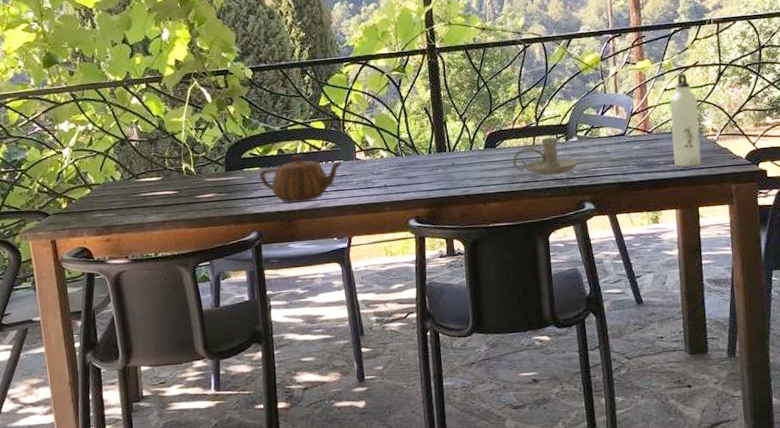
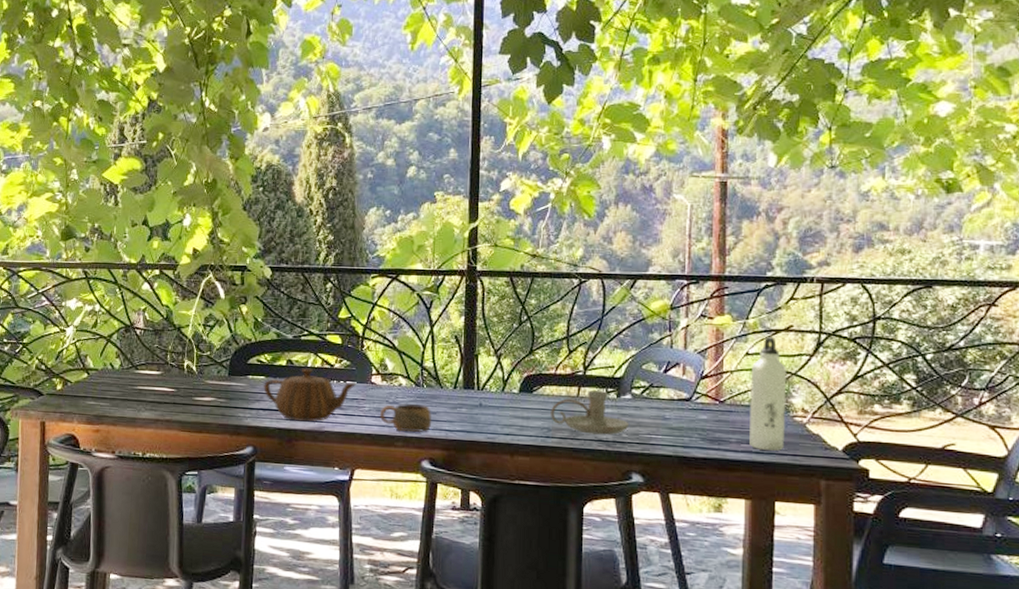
cup: none [367,172,414,198] -> present [379,403,432,433]

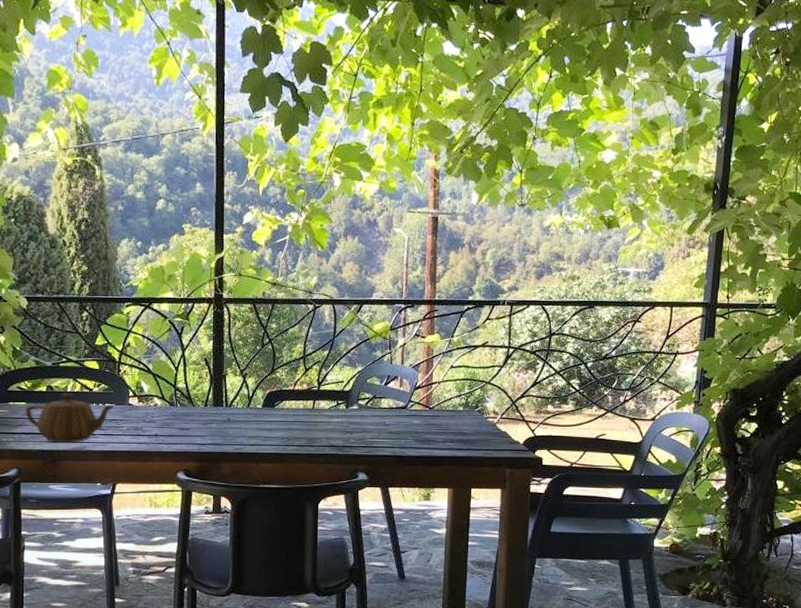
cup: present [379,403,432,433] -> none [137,421,186,448]
candle holder: present [551,389,630,435] -> none [290,402,356,441]
water bottle: present [750,337,787,451] -> none [452,352,483,447]

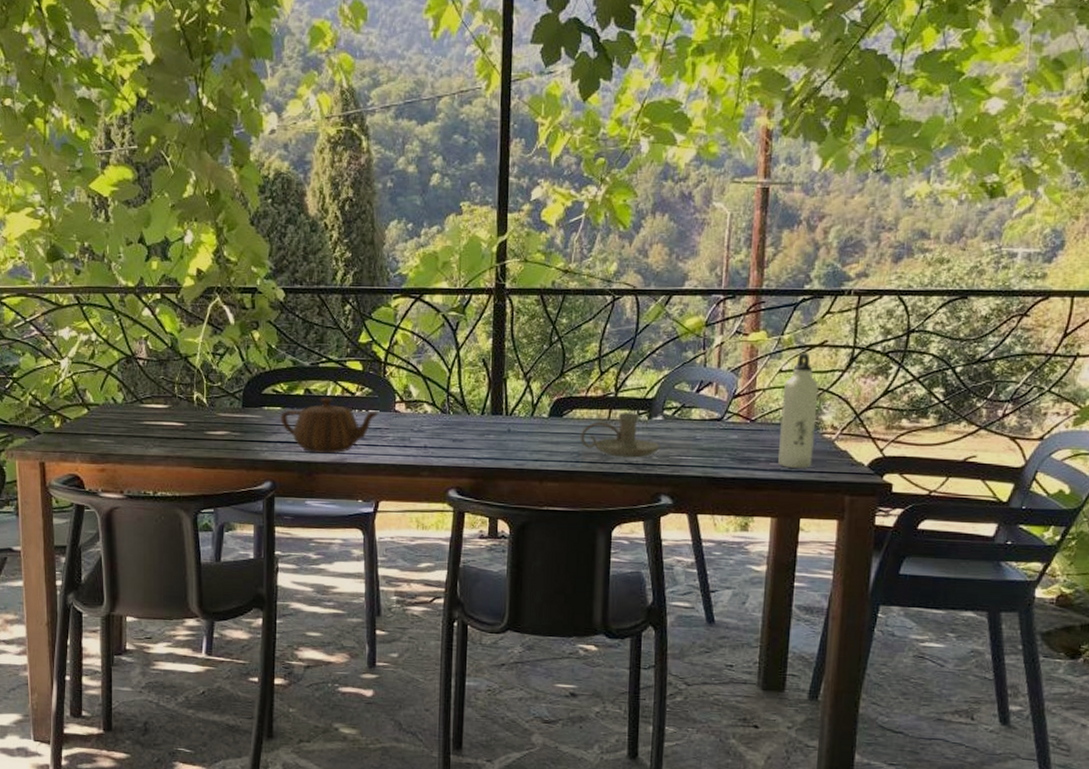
candle holder: none [290,402,356,441] -> present [581,412,660,458]
water bottle: none [452,352,483,447] -> present [778,353,819,468]

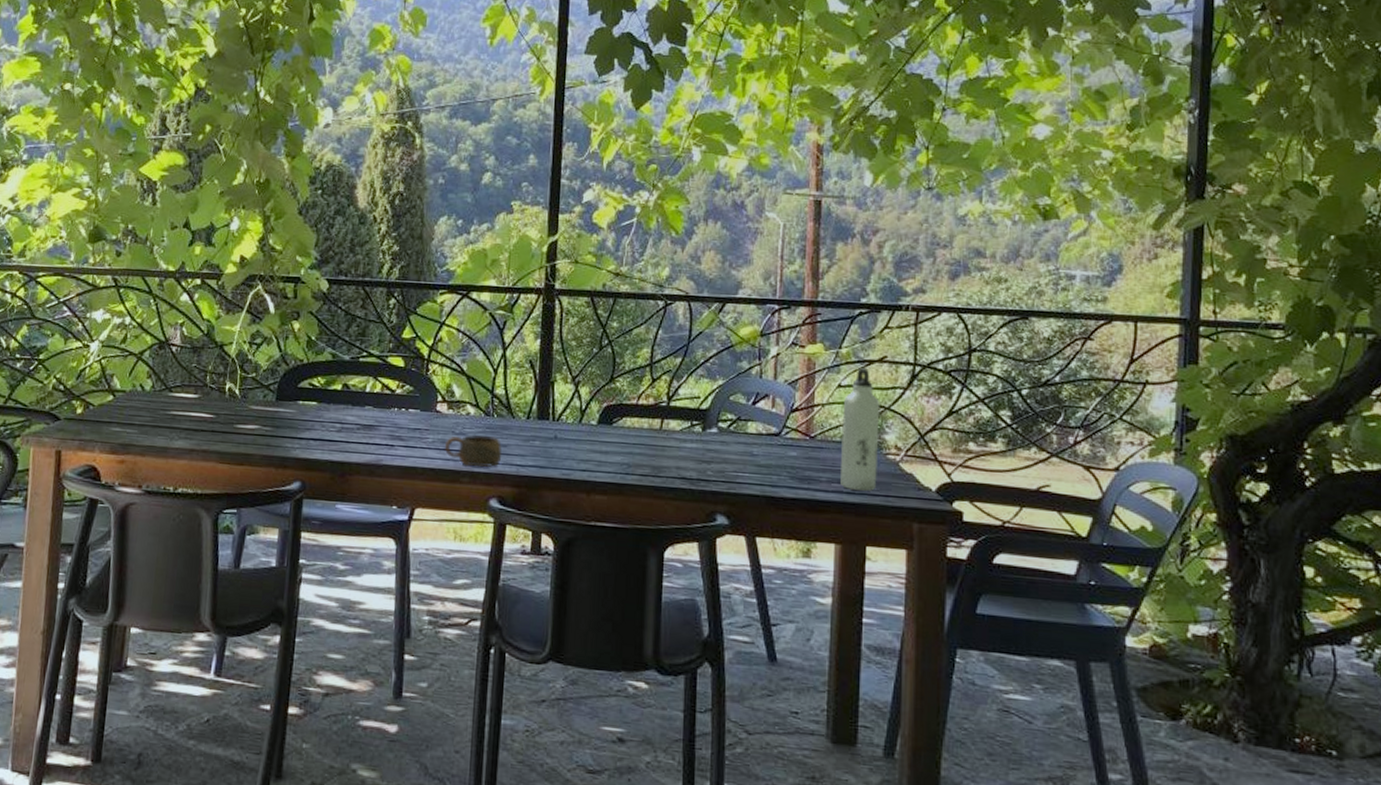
teapot: present [281,397,380,454] -> none [315,393,420,454]
cup: none [404,431,459,462] -> present [444,434,502,468]
candle holder: present [581,412,660,458] -> none [631,422,715,472]

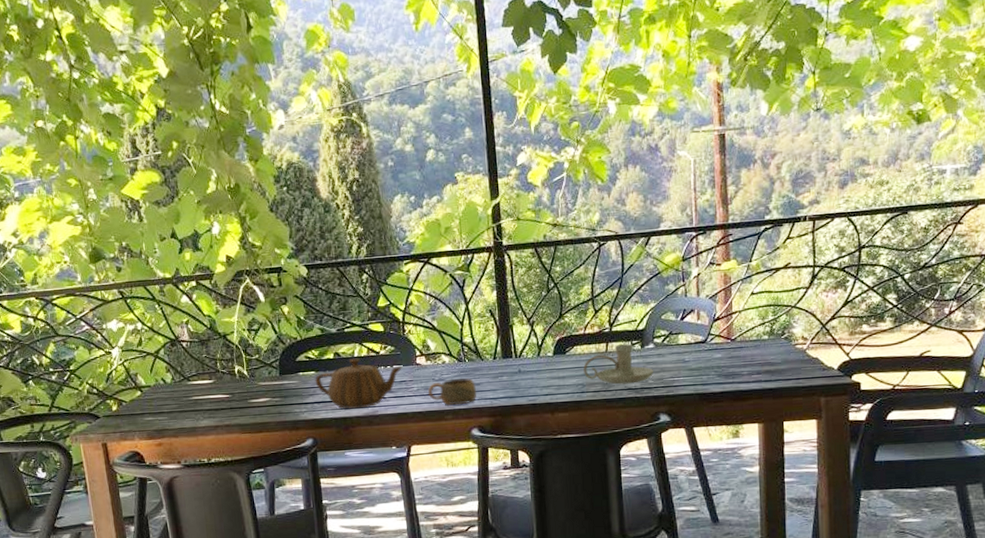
teapot: none [315,393,420,454] -> present [315,358,403,409]
candle holder: none [631,422,715,472] -> present [583,343,654,385]
water bottle: present [840,368,880,491] -> none [756,275,789,378]

